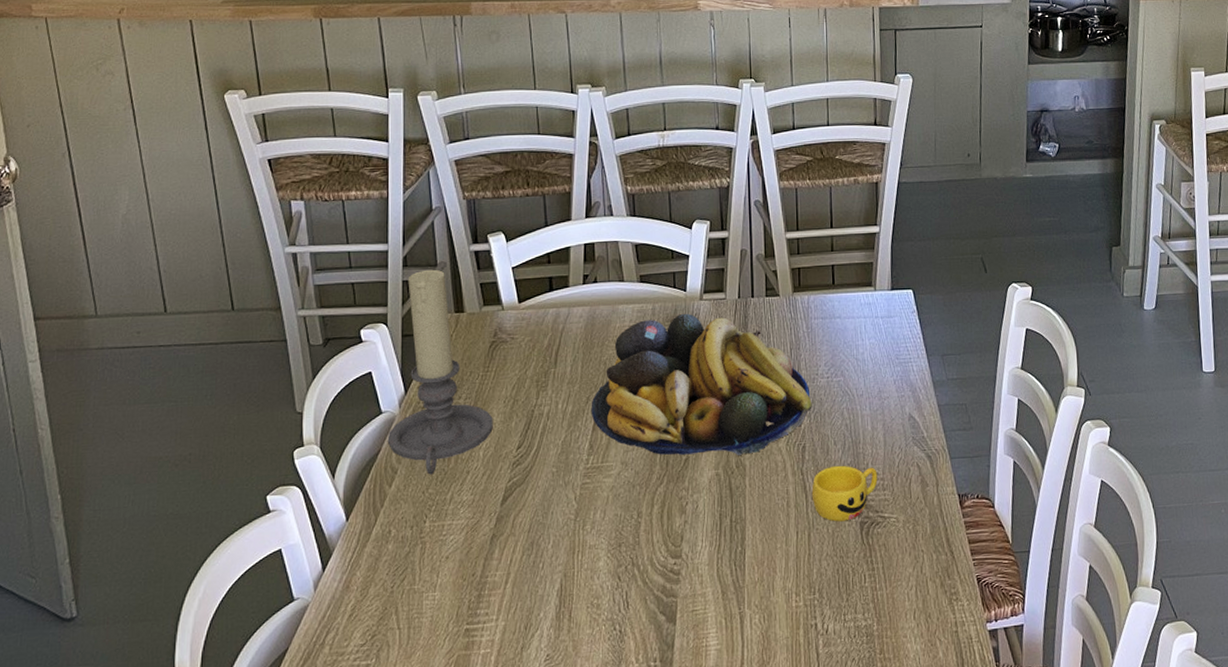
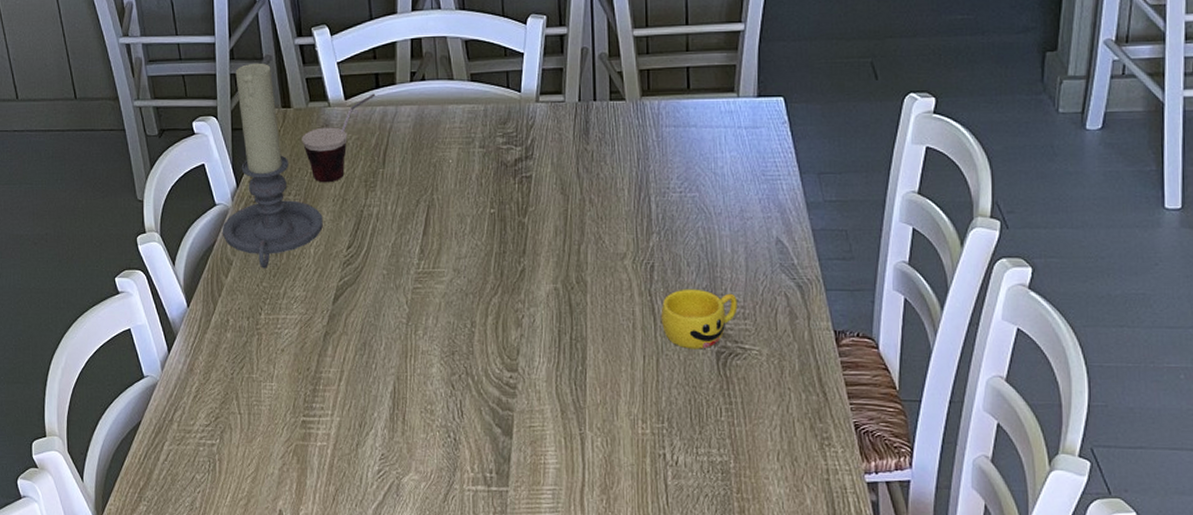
cup: none [474,296,549,385] -> present [302,93,376,183]
fruit bowl: present [591,313,812,455] -> none [421,115,662,270]

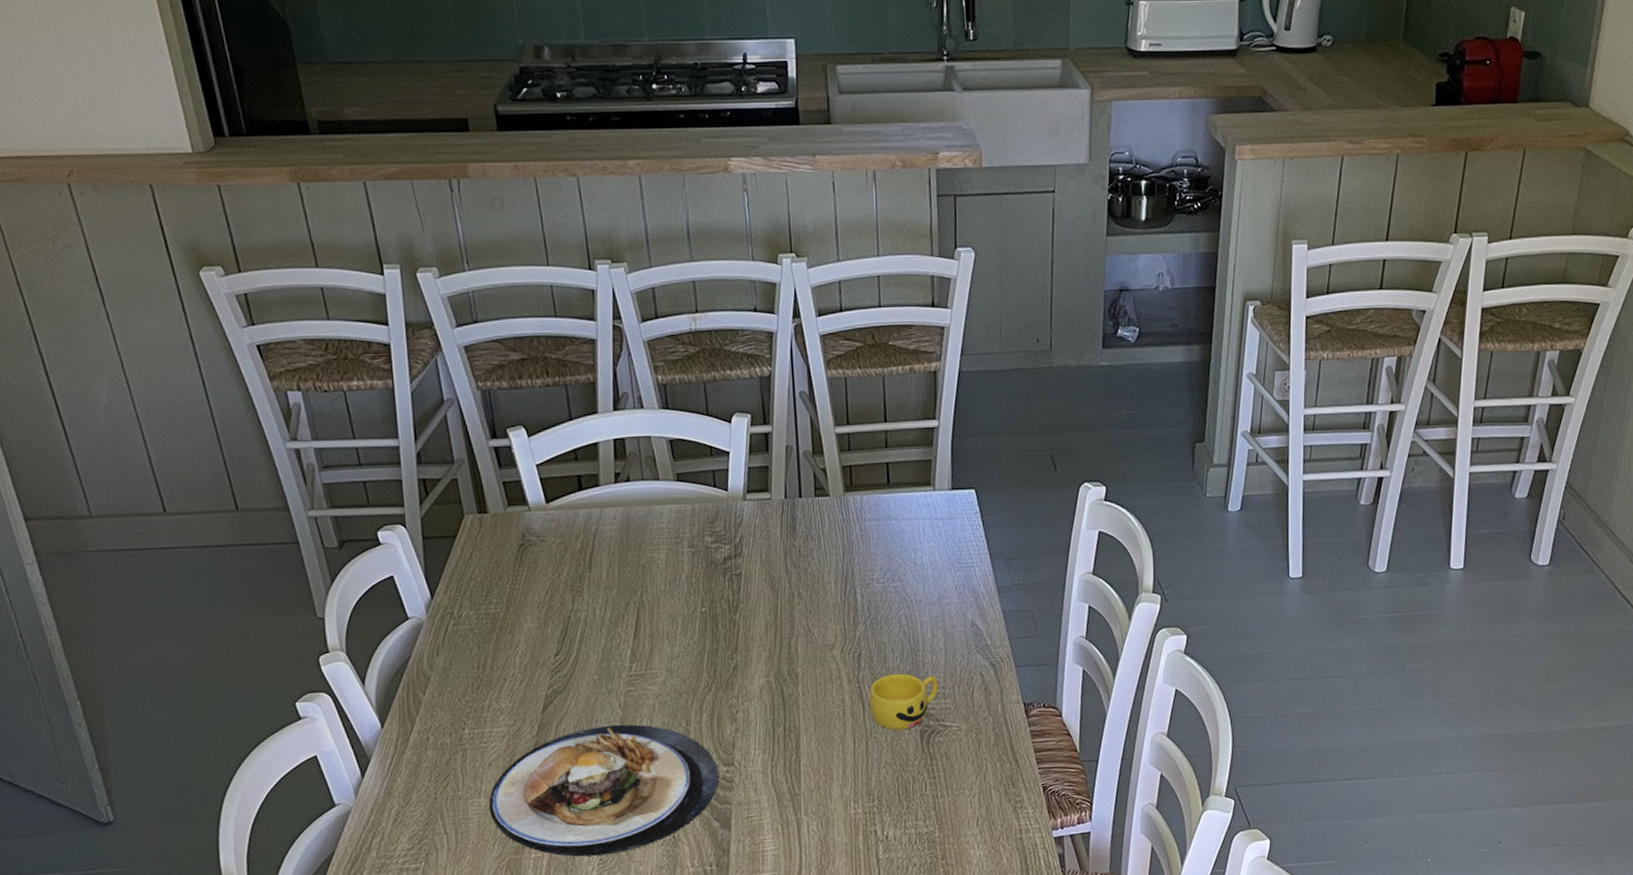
candle holder: present [222,63,323,269] -> none [416,466,528,682]
plate: none [280,321,502,451] -> present [489,724,719,857]
cup: present [302,93,376,183] -> none [501,496,579,590]

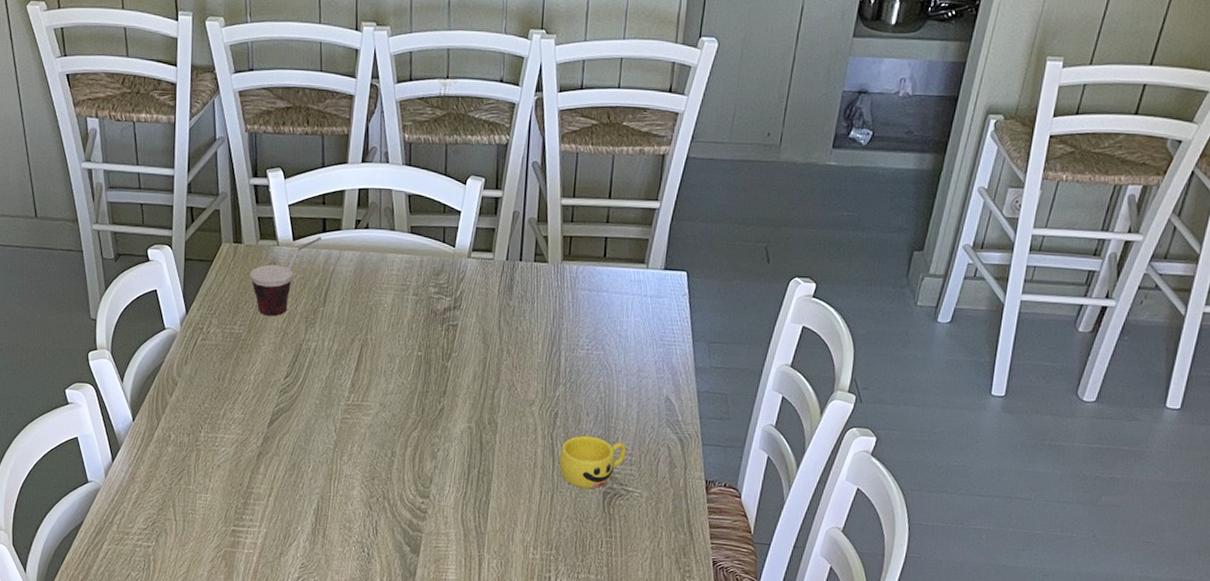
plate: present [489,724,719,857] -> none [214,446,415,561]
cup: none [501,496,579,590] -> present [250,237,322,317]

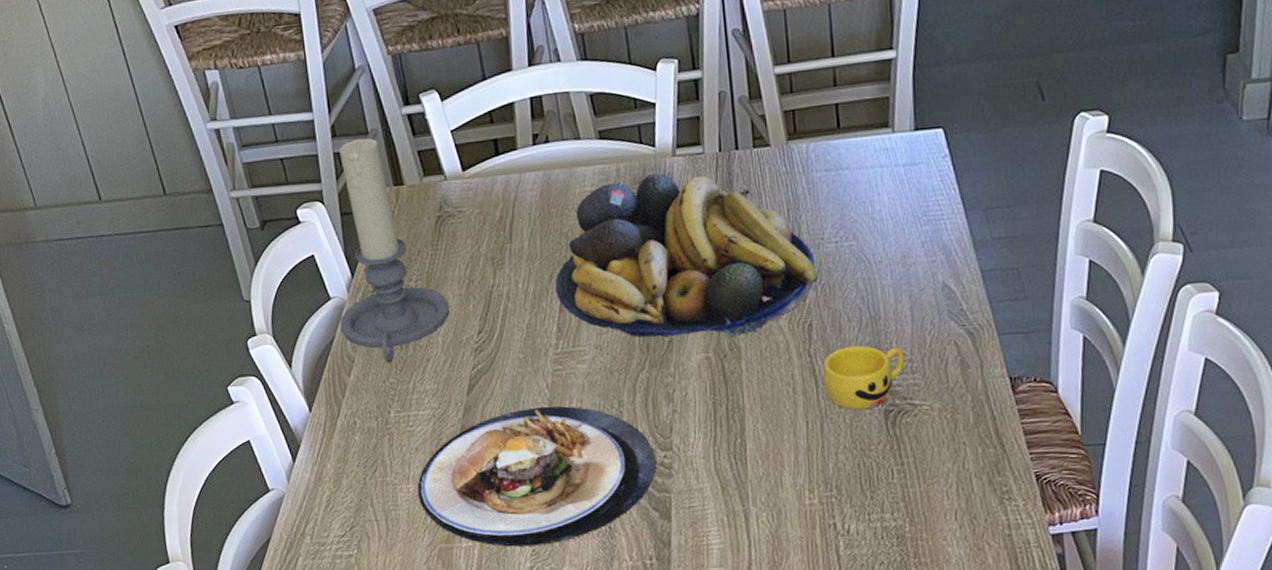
candle holder: none [169,198,264,391] -> present [339,138,450,363]
plate: none [214,446,415,561] -> present [417,406,657,547]
cup: present [250,237,322,317] -> none [418,161,496,265]
fruit bowl: none [354,268,569,413] -> present [555,172,818,337]

